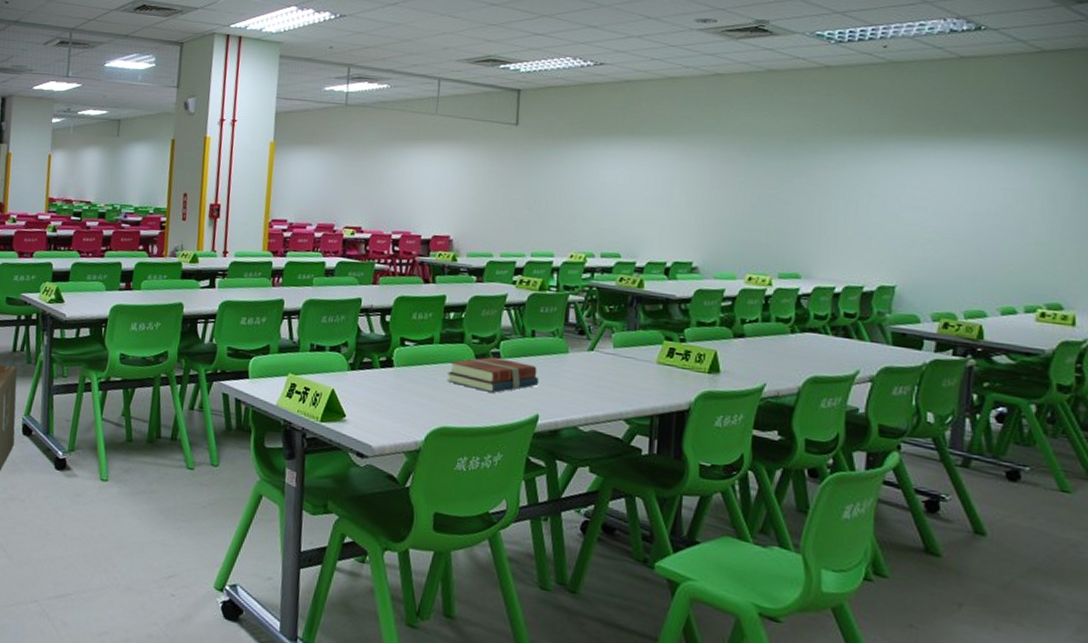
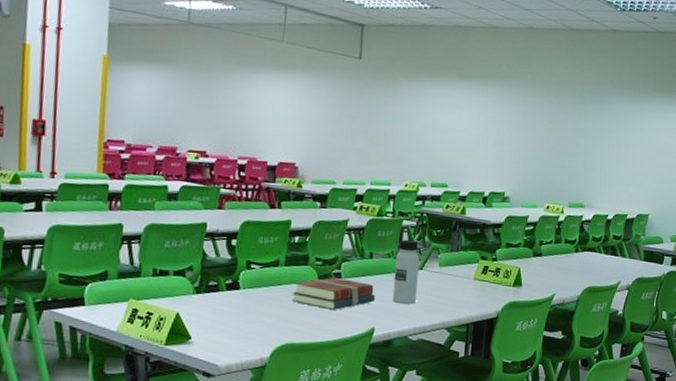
water bottle: none [558,316,590,390] -> present [392,239,420,304]

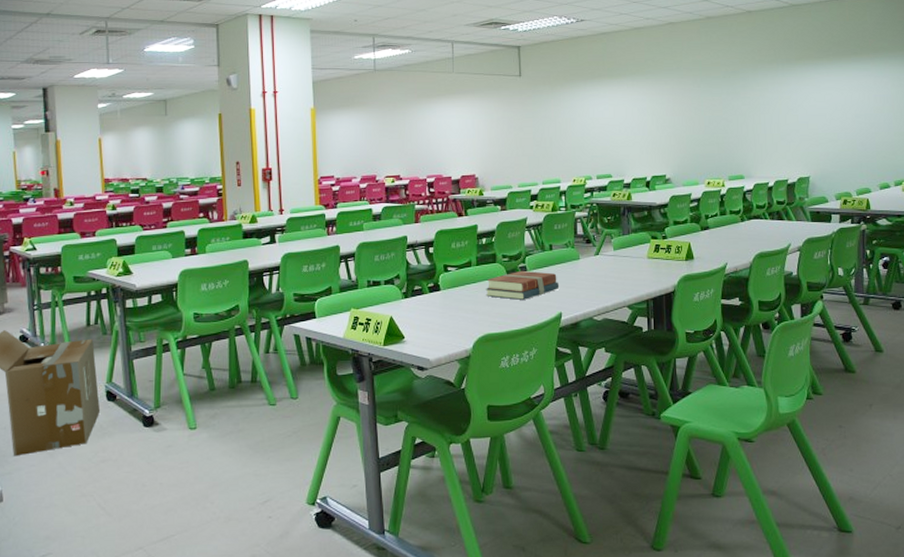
water bottle: present [392,239,420,304] -> none [573,229,596,287]

